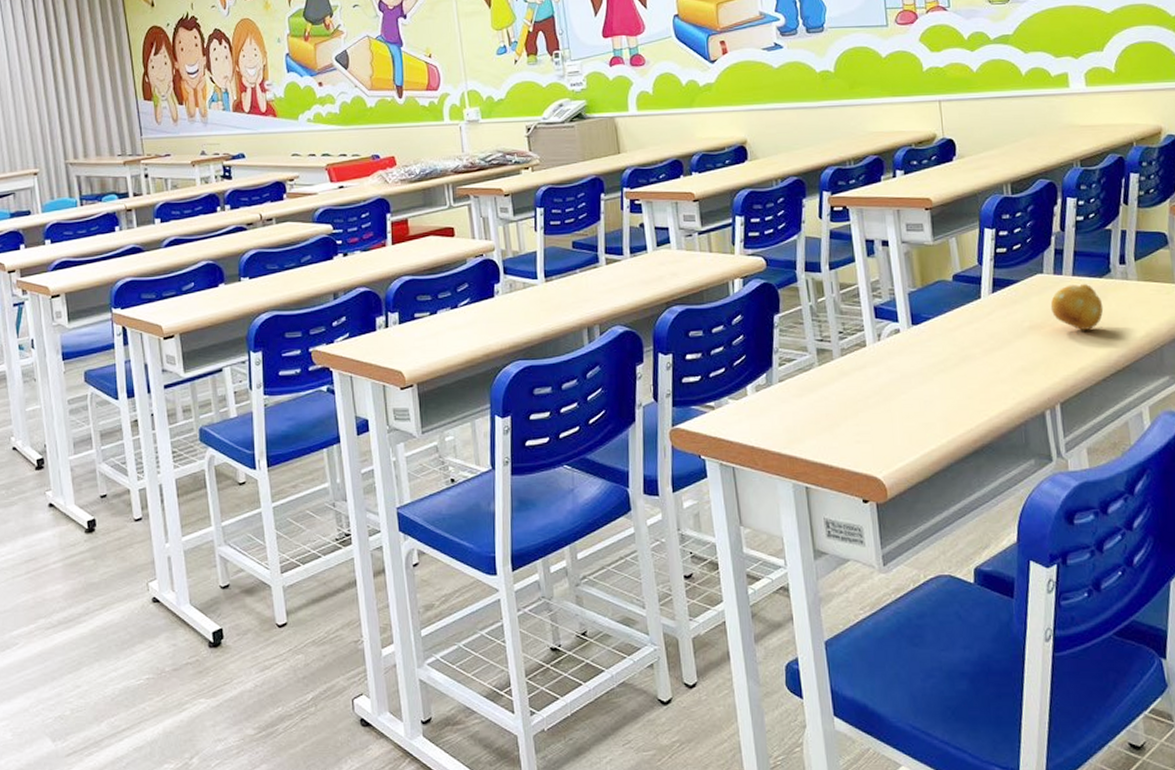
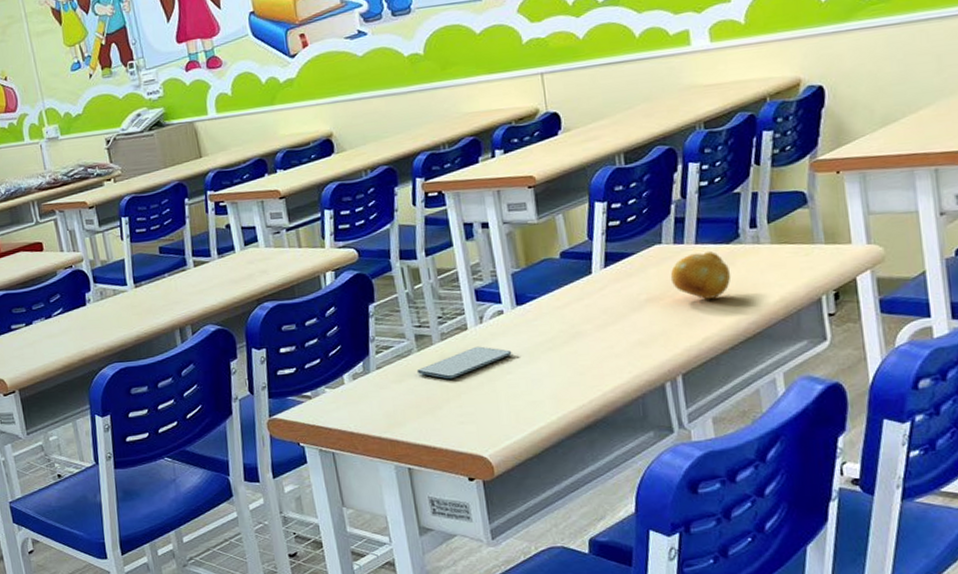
smartphone: none [817,364,907,396] -> present [416,346,512,380]

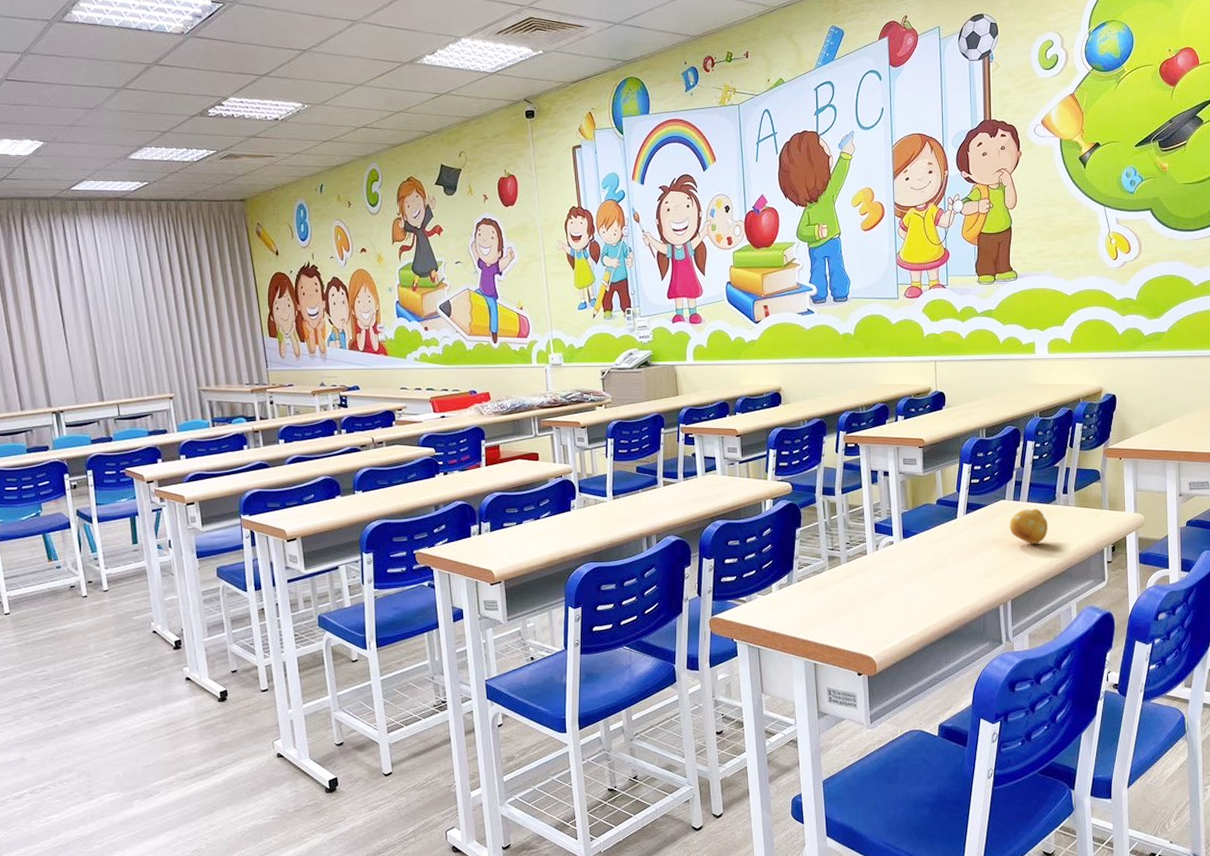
smartphone: present [416,346,512,380] -> none [827,568,897,593]

